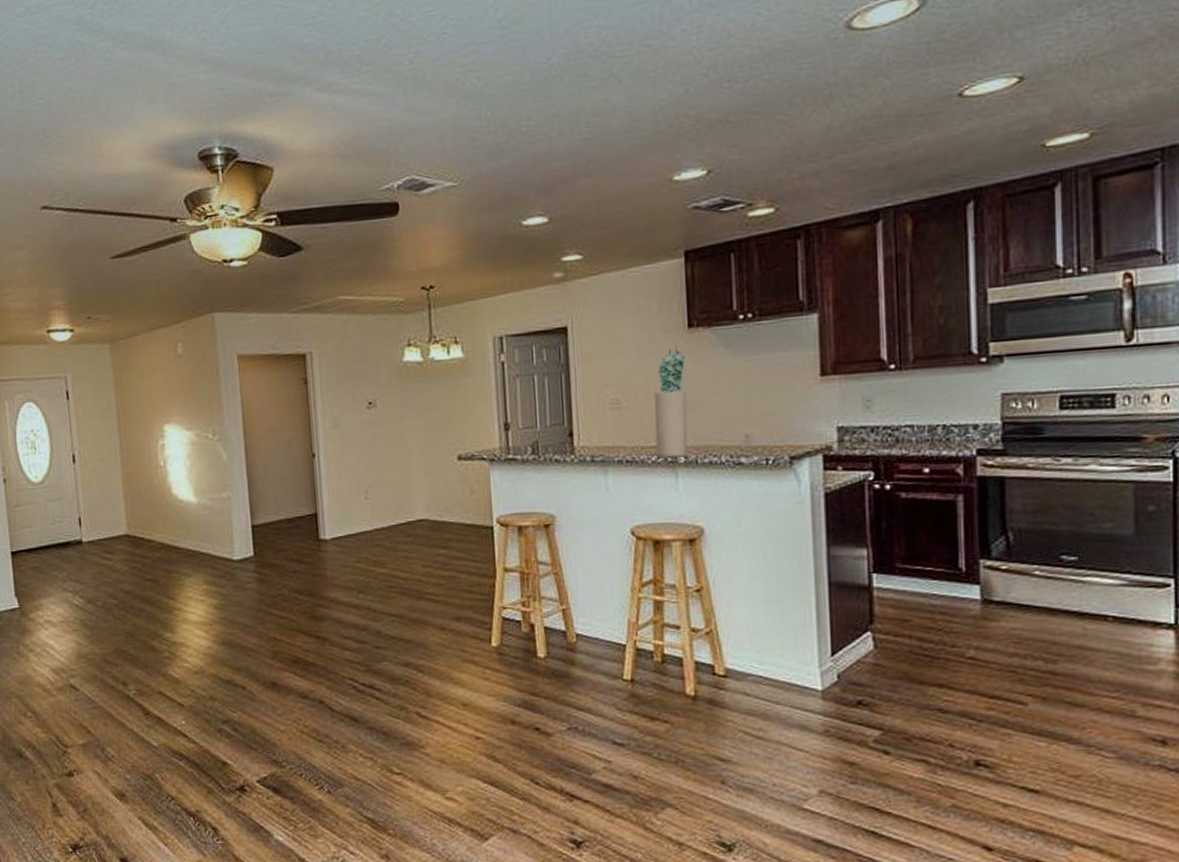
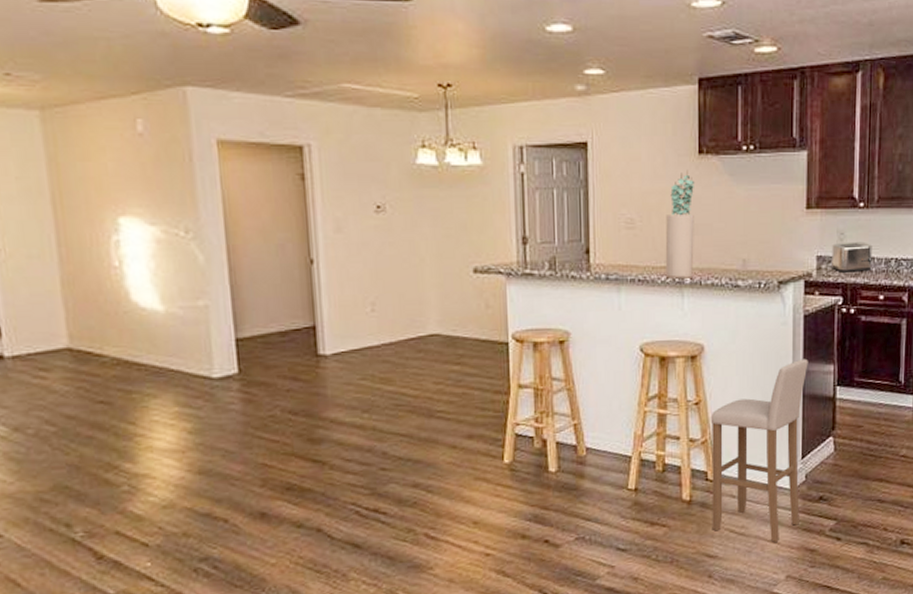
bar stool: none [715,542,834,751] -> present [710,358,808,543]
toaster: none [856,408,911,444] -> present [832,241,873,273]

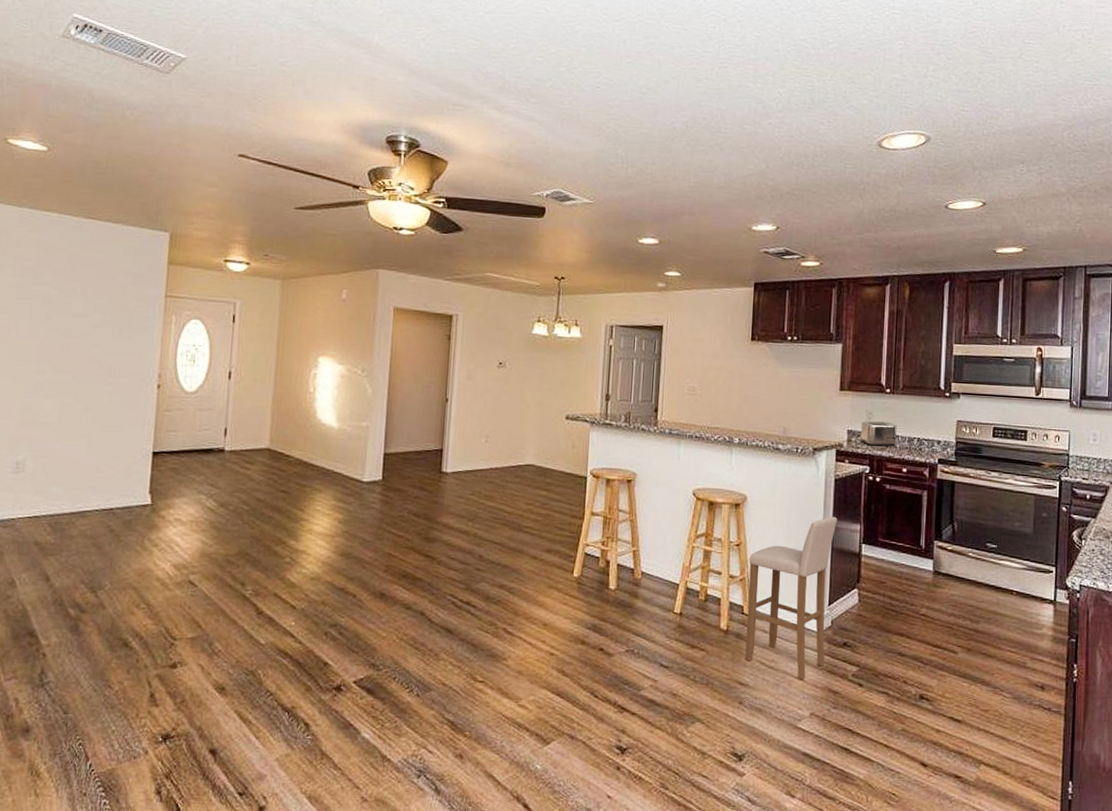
vase: present [665,169,695,279] -> none [718,352,747,439]

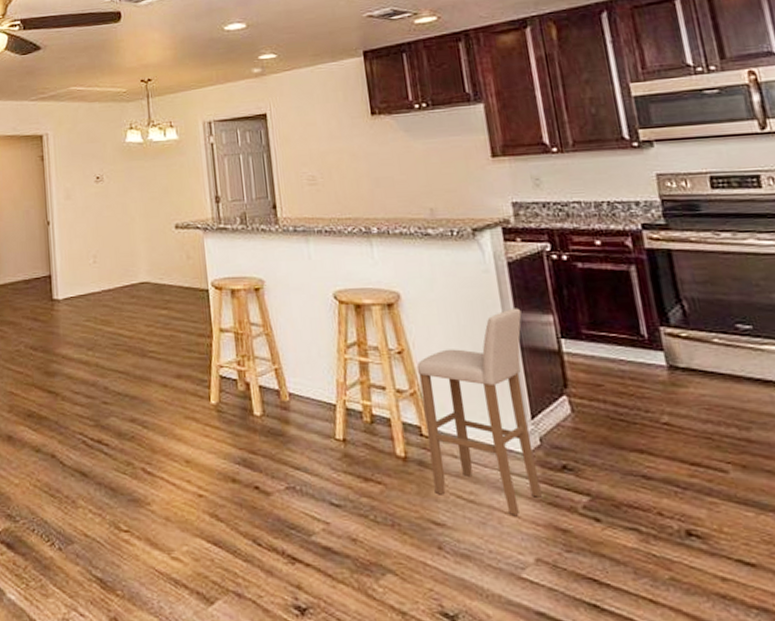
toaster: present [860,420,897,447] -> none [528,186,580,218]

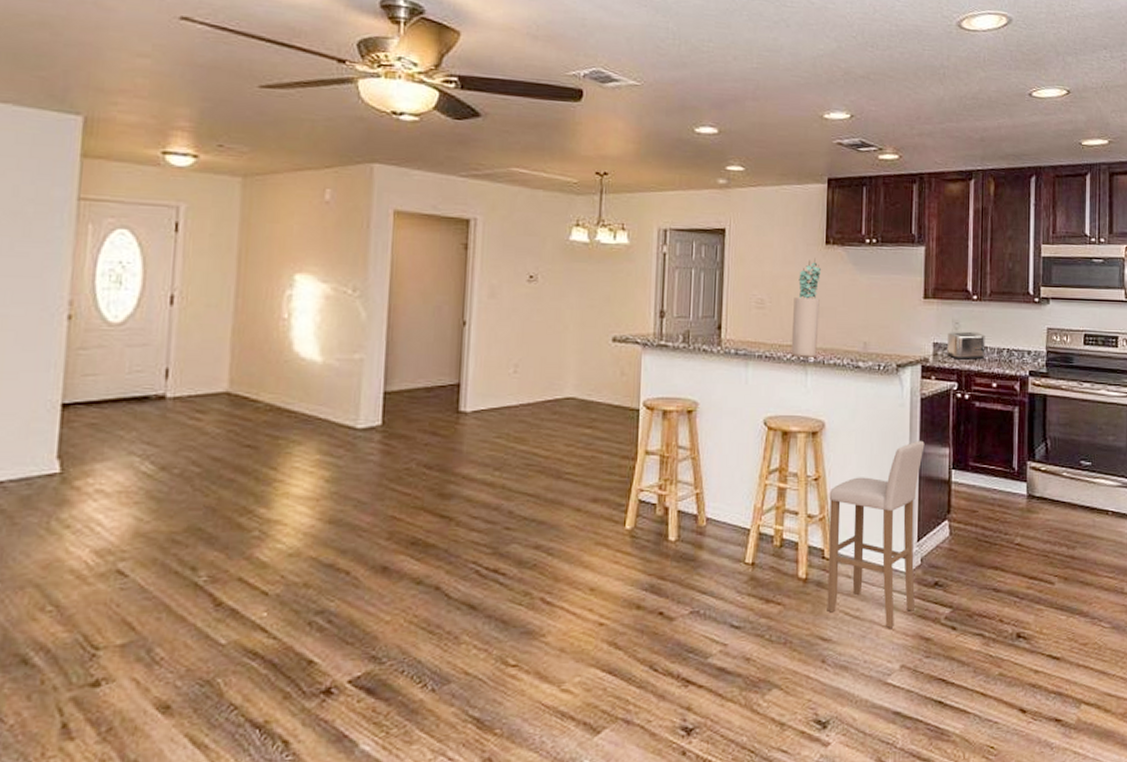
vase: none [346,129,380,229] -> present [791,257,822,357]
toaster: none [528,186,580,218] -> present [947,331,986,360]

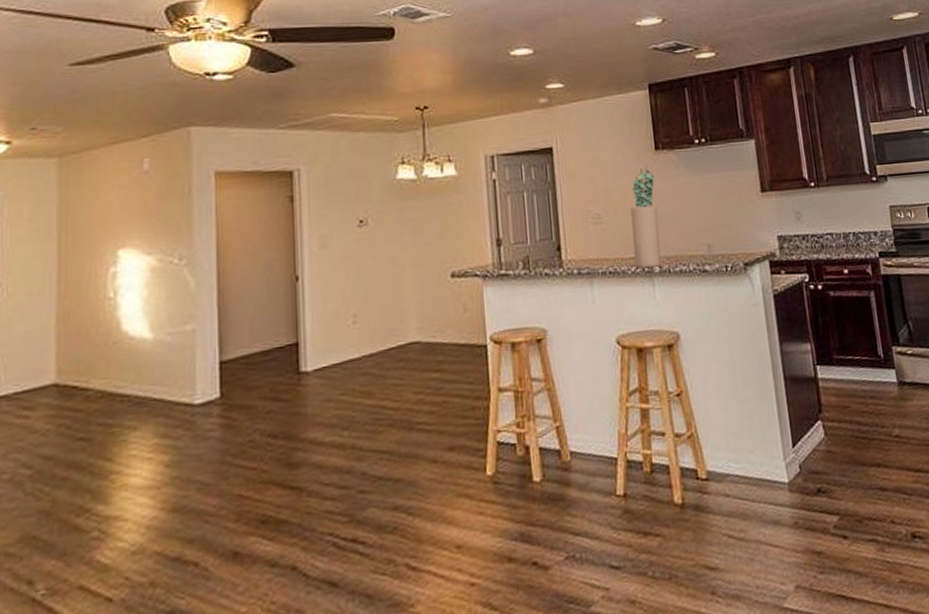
bar stool: present [827,440,925,629] -> none [693,339,800,548]
toaster: present [947,331,986,360] -> none [791,218,832,250]

